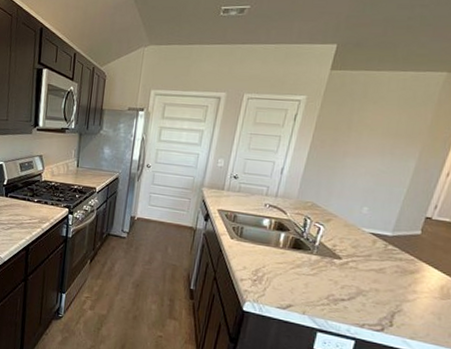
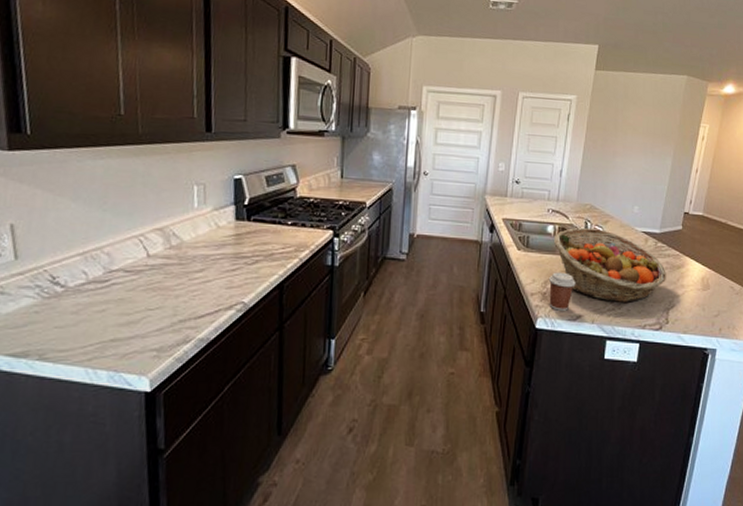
coffee cup: none [258,262,289,299] -> present [548,272,576,311]
fruit basket: none [268,223,396,301] -> present [553,227,666,303]

